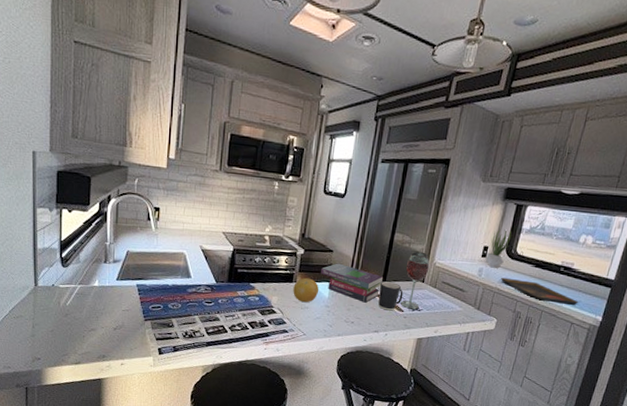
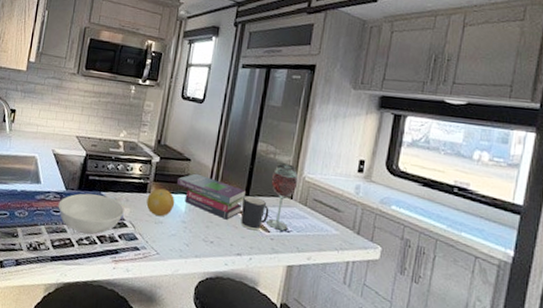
bowl: none [210,285,272,322] -> present [58,193,124,235]
potted plant: present [485,229,512,269] -> none [362,142,392,186]
decorative tray: present [501,277,579,306] -> none [382,196,482,235]

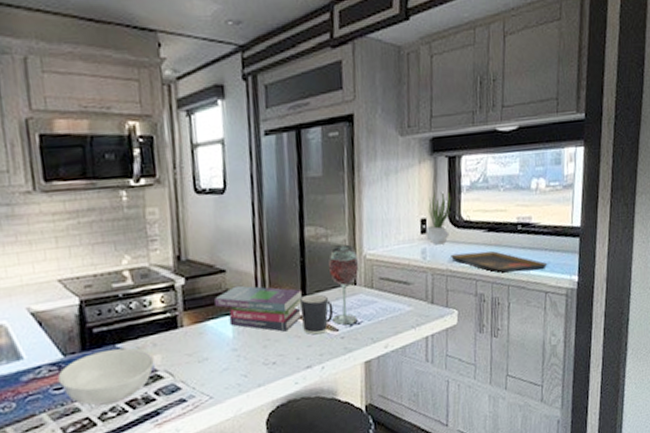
fruit: present [146,188,175,216] -> none [180,316,219,353]
potted plant: none [362,142,392,186] -> present [426,191,452,245]
decorative tray: none [382,196,482,235] -> present [451,251,548,274]

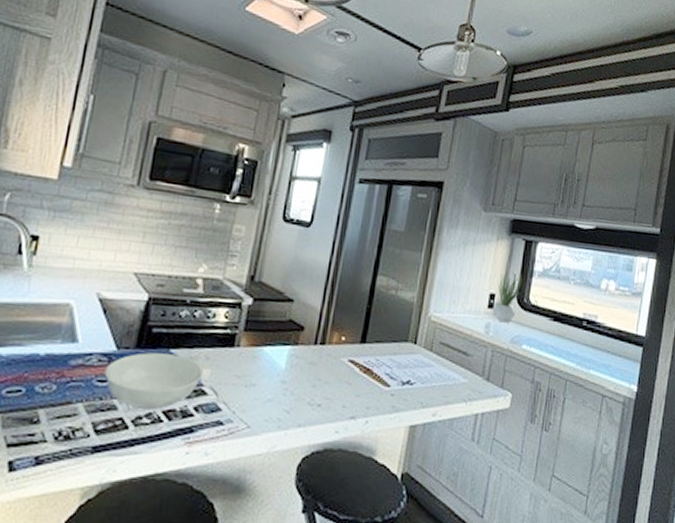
books: present [214,285,302,332] -> none [276,317,362,375]
mug: present [299,294,334,335] -> none [355,343,390,386]
wineglass: present [327,244,359,325] -> none [386,300,423,383]
decorative tray: present [451,251,548,274] -> none [513,335,608,372]

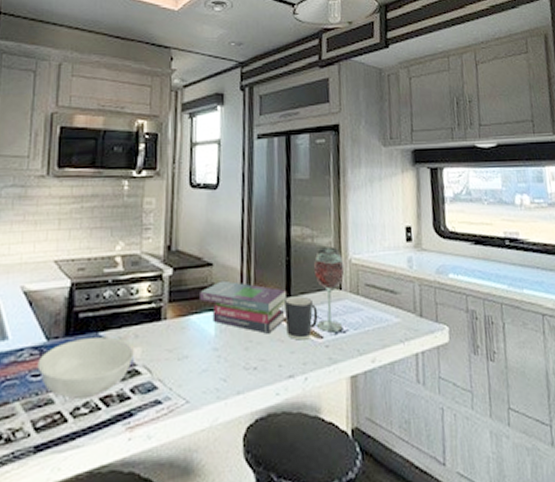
books: none [276,317,362,375] -> present [200,280,286,334]
mug: none [355,343,390,386] -> present [283,296,318,341]
wineglass: none [386,300,423,383] -> present [313,247,345,333]
potted plant: present [492,272,523,323] -> none [411,201,437,255]

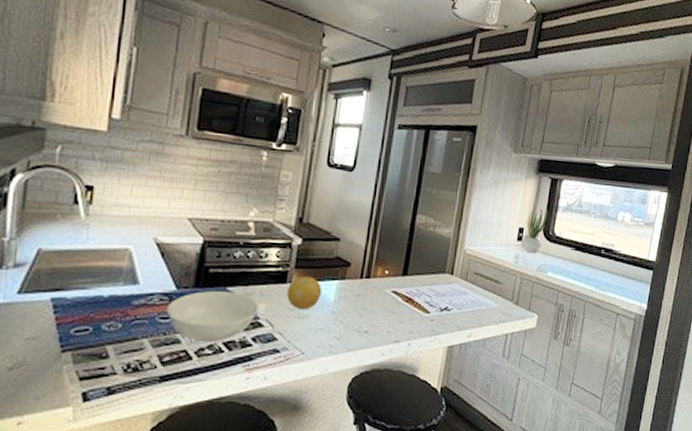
fruit: none [163,309,201,348] -> present [287,276,323,309]
books: present [200,280,286,334] -> none [324,254,403,305]
mug: present [283,296,318,341] -> none [398,276,429,313]
wineglass: present [313,247,345,333] -> none [426,236,459,310]
potted plant: none [411,201,437,255] -> present [521,207,549,254]

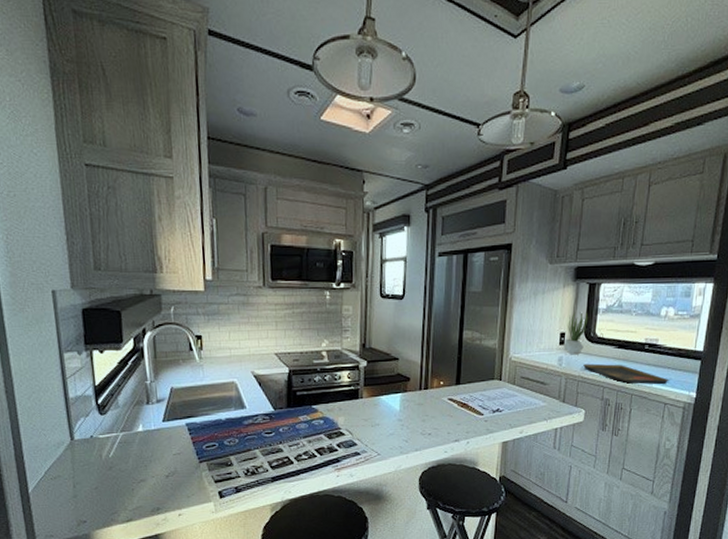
bowl: present [166,291,258,343] -> none [269,409,339,450]
fruit: present [287,276,323,309] -> none [360,391,389,418]
decorative tray: none [539,264,623,293] -> present [583,363,669,385]

